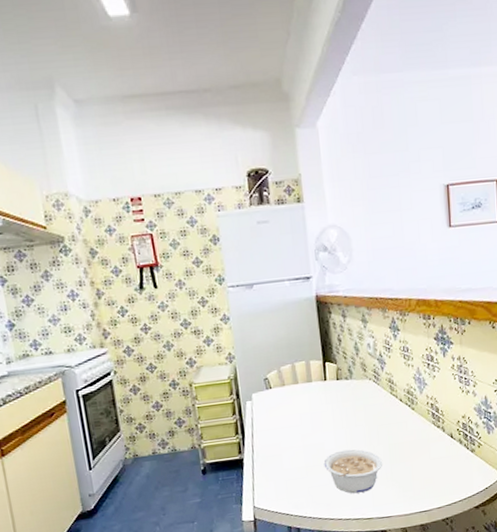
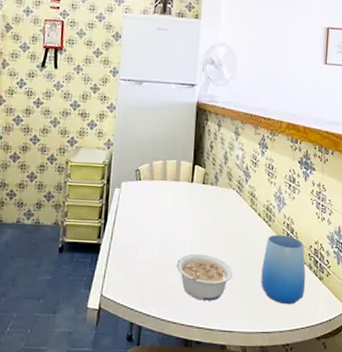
cup: none [411,415,458,482] -> present [261,234,306,305]

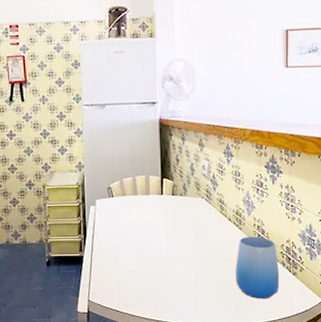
legume: present [176,253,234,301] -> none [154,259,209,300]

